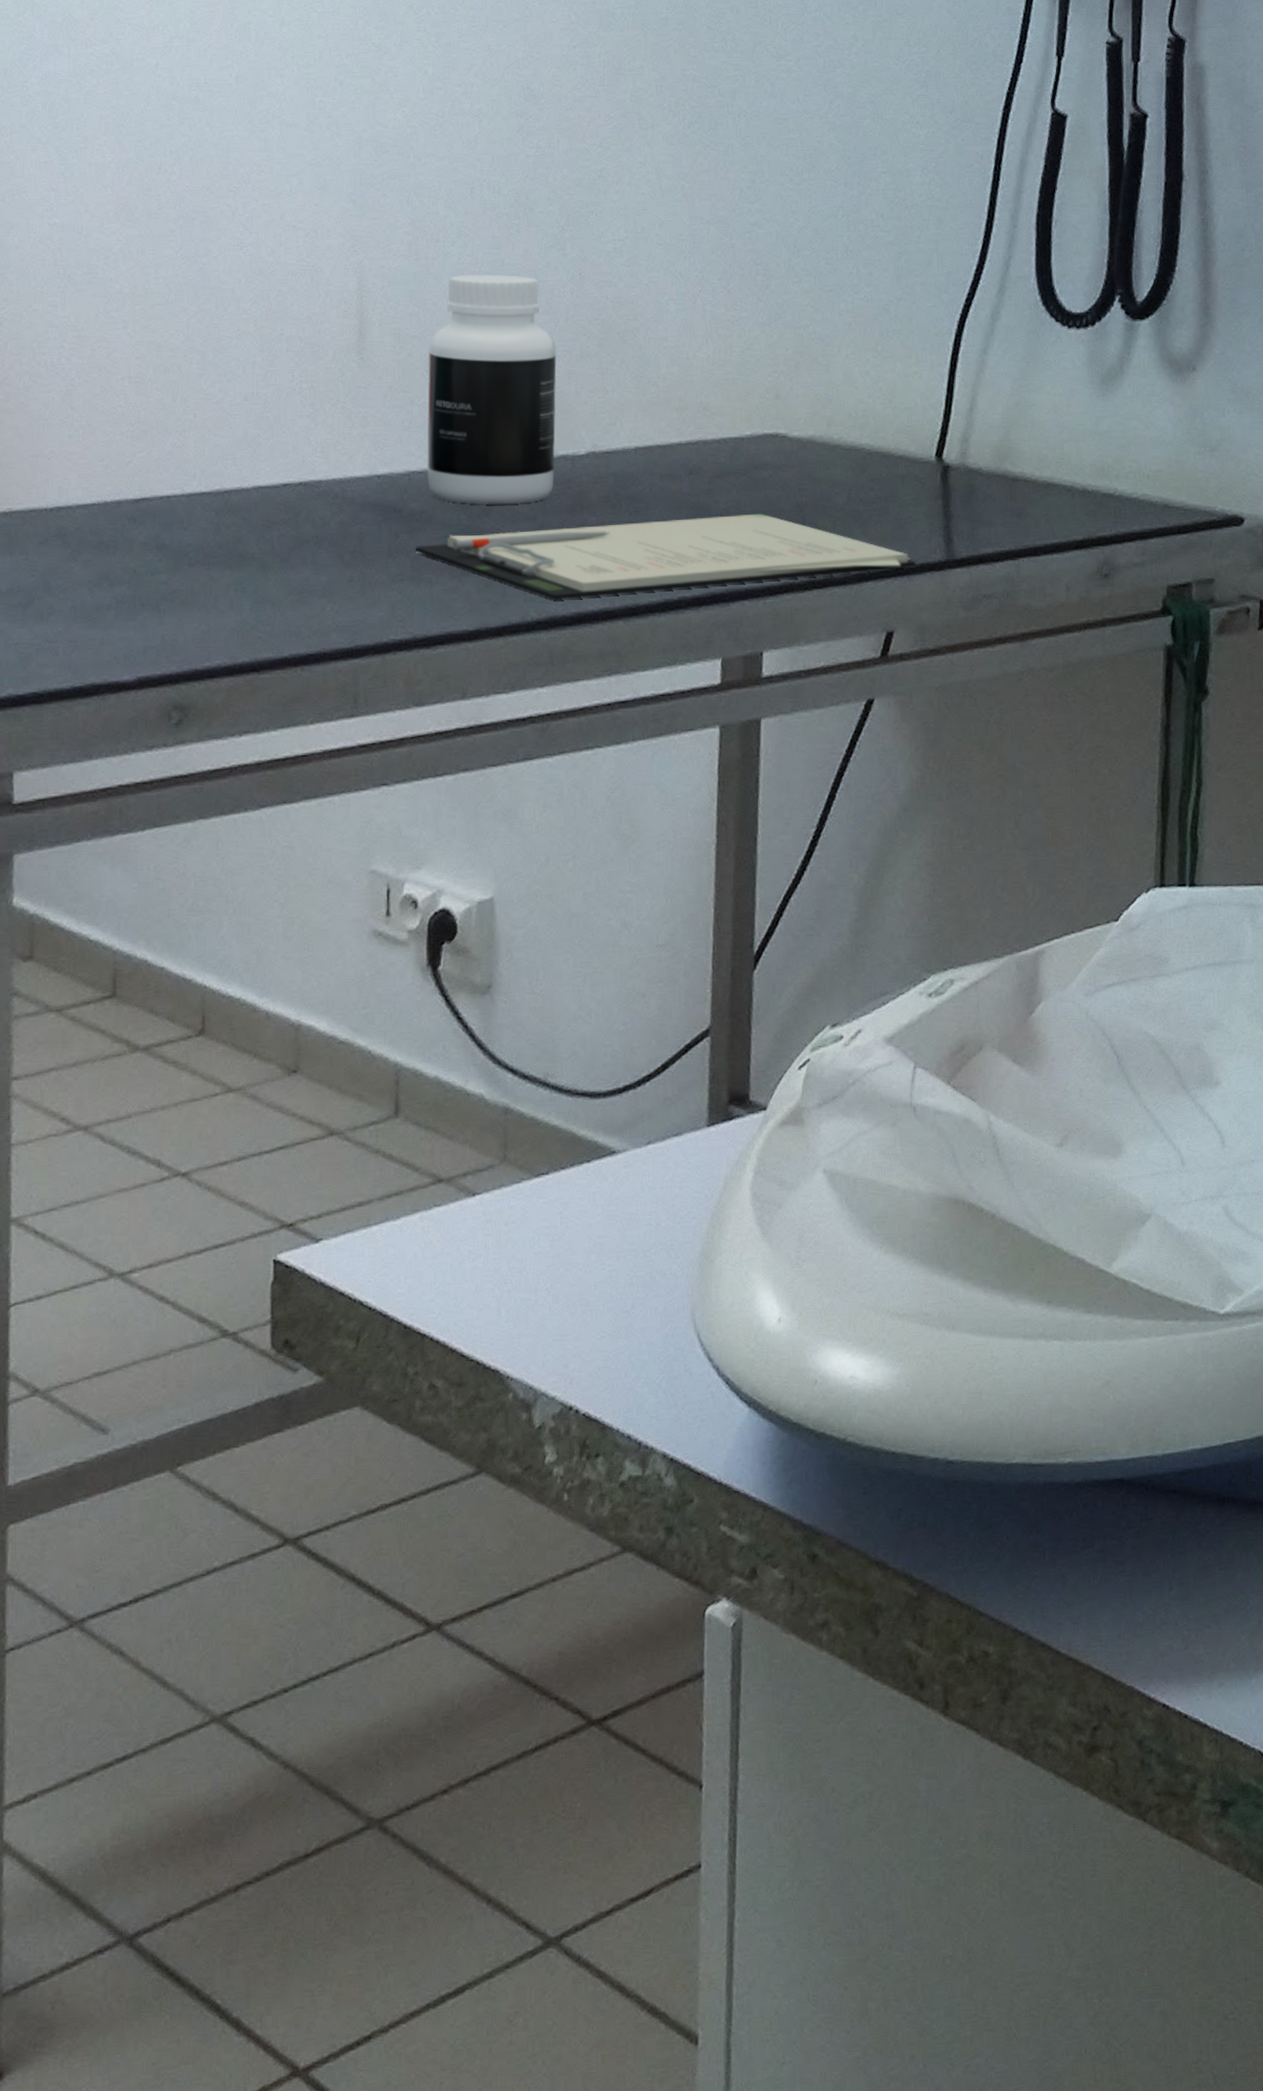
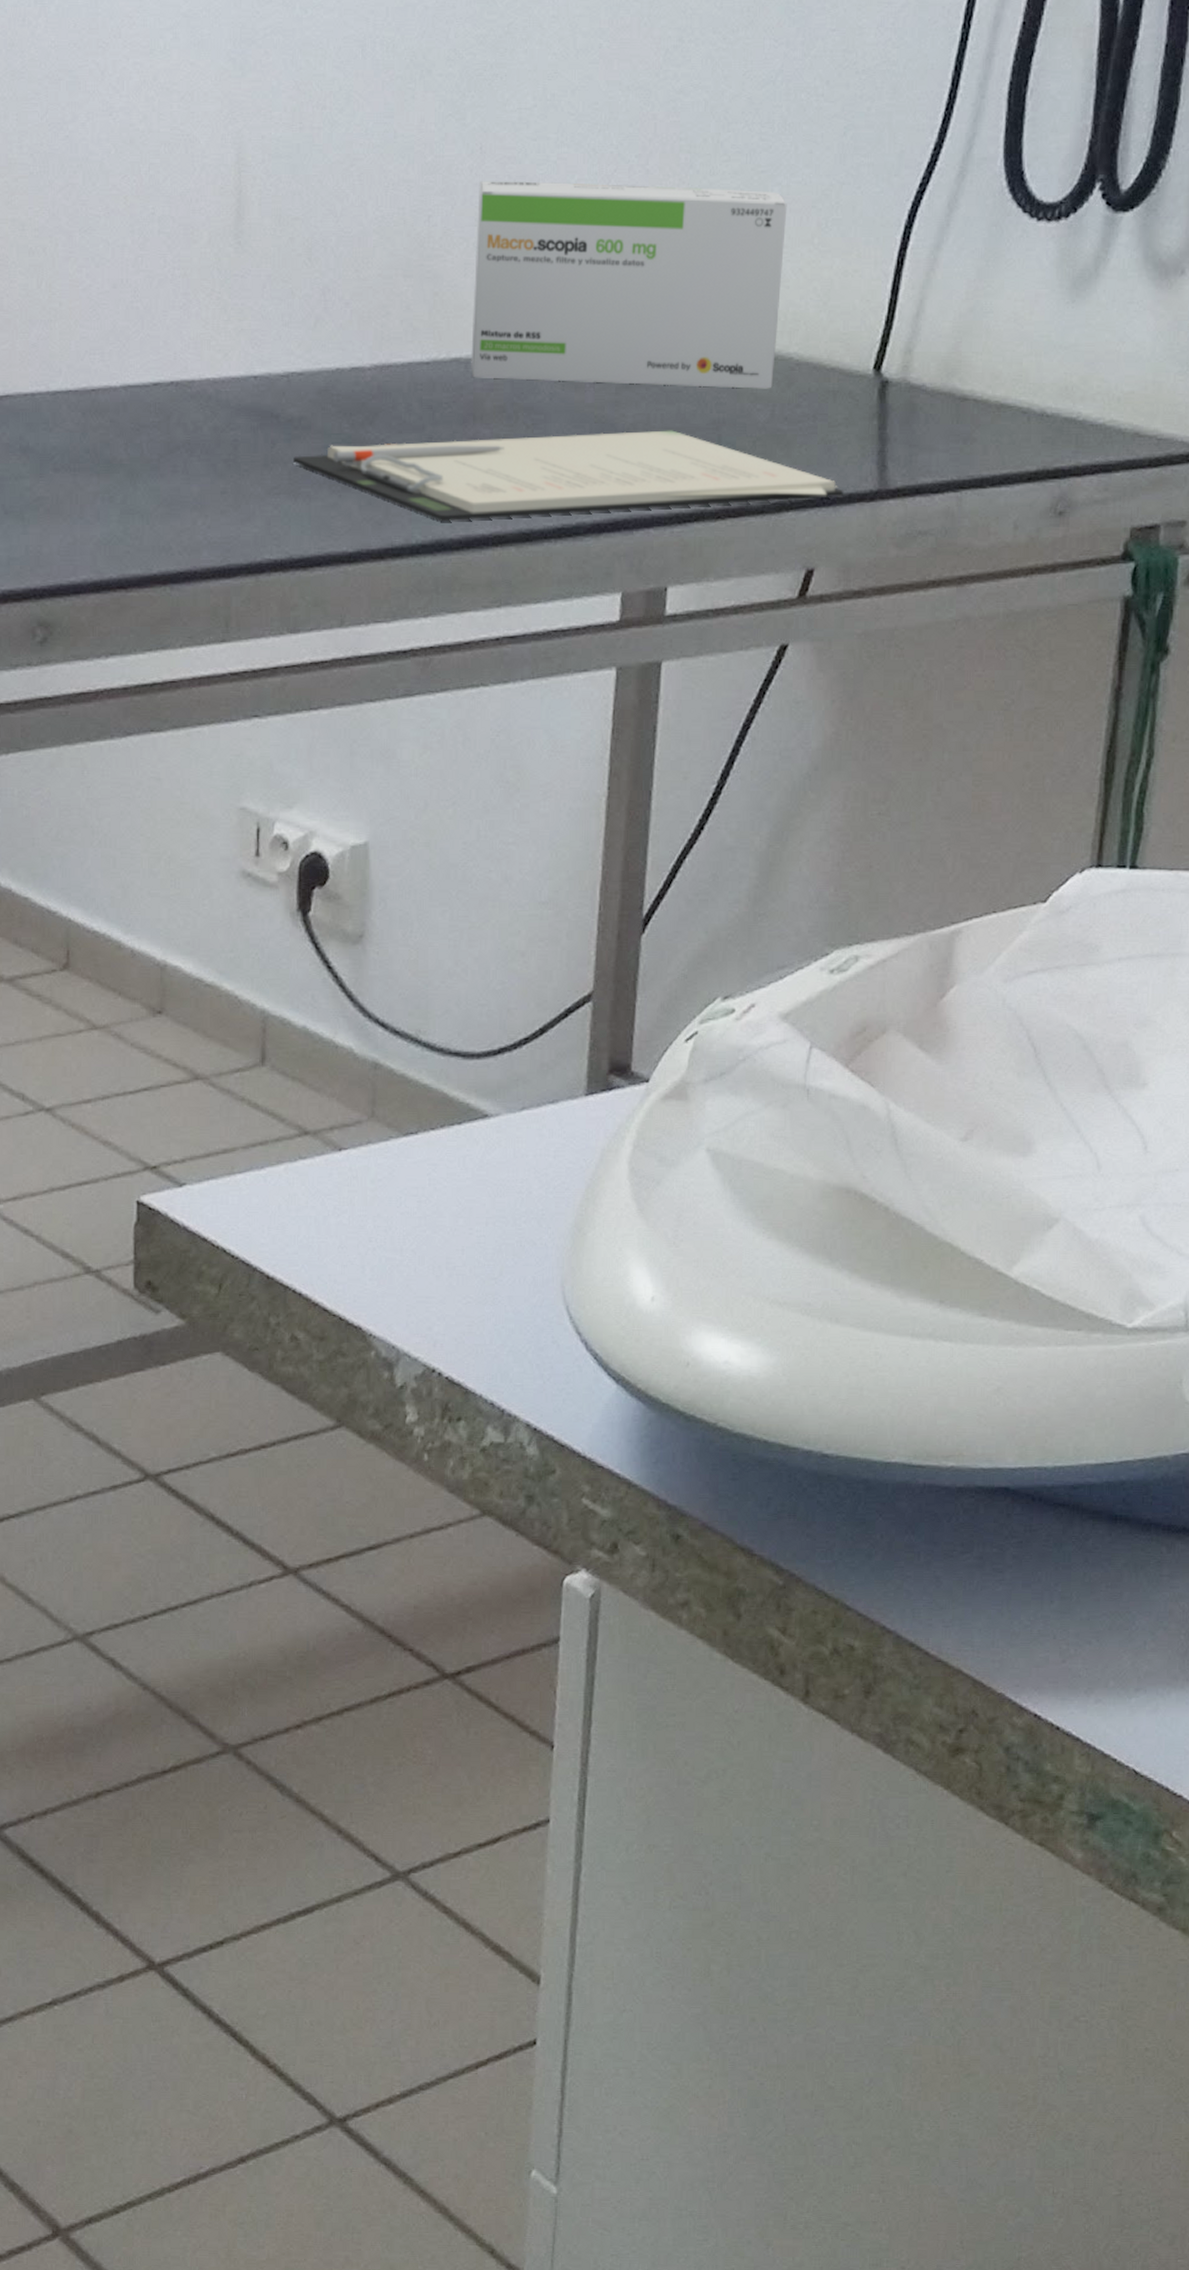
medicine bottle: present [427,274,557,505] -> none [308,147,452,413]
medicine box: none [577,301,853,476] -> present [471,181,787,389]

